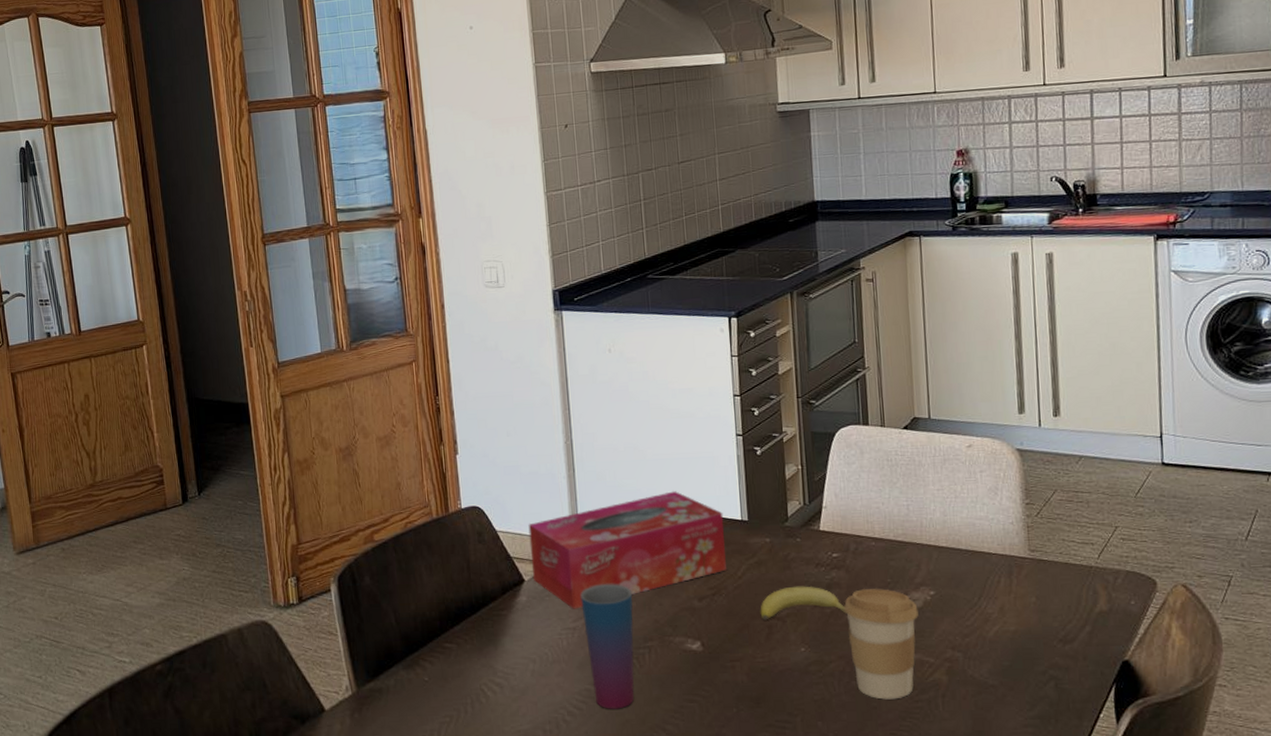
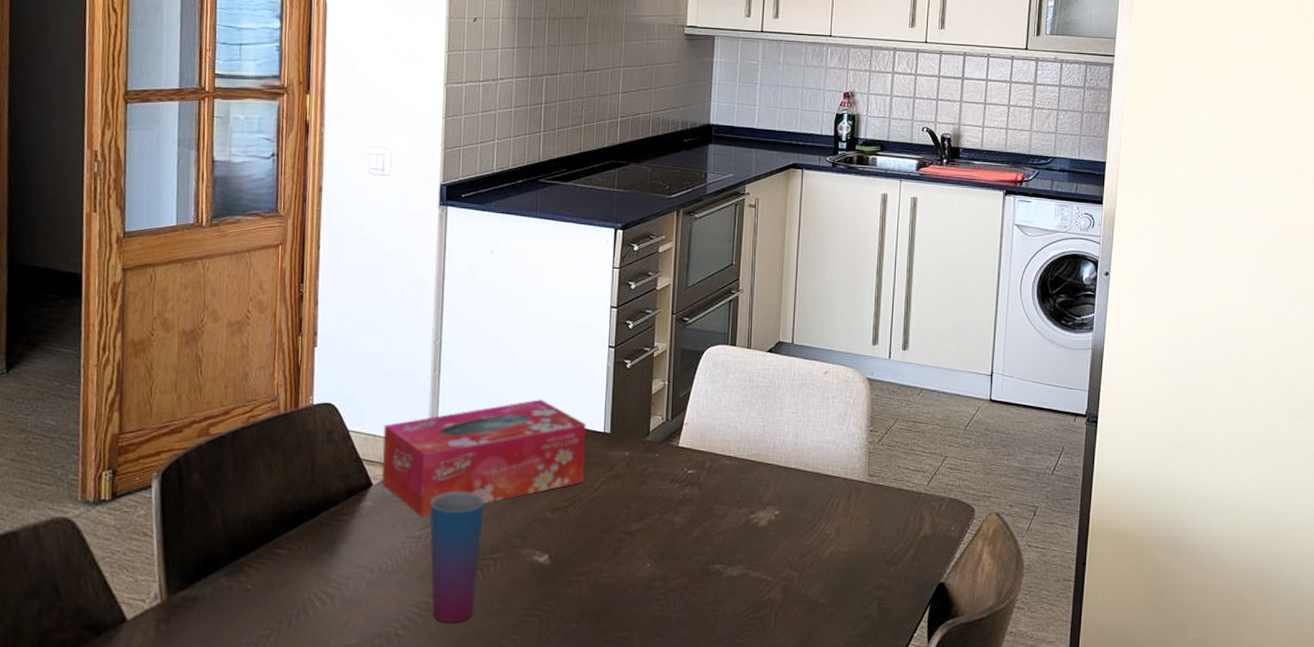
fruit: present [760,586,849,620] -> none [611,501,697,535]
coffee cup: present [844,589,919,700] -> none [693,507,762,617]

